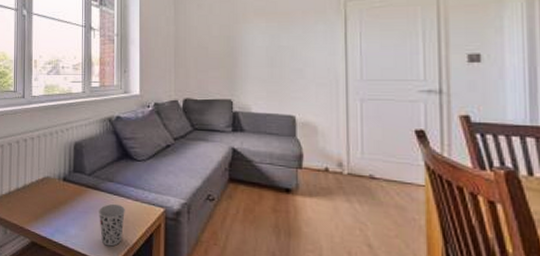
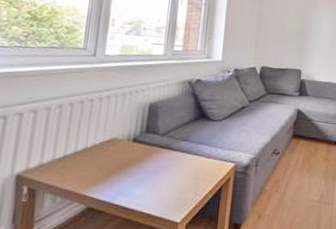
cup: present [99,203,125,247] -> none [169,162,197,203]

